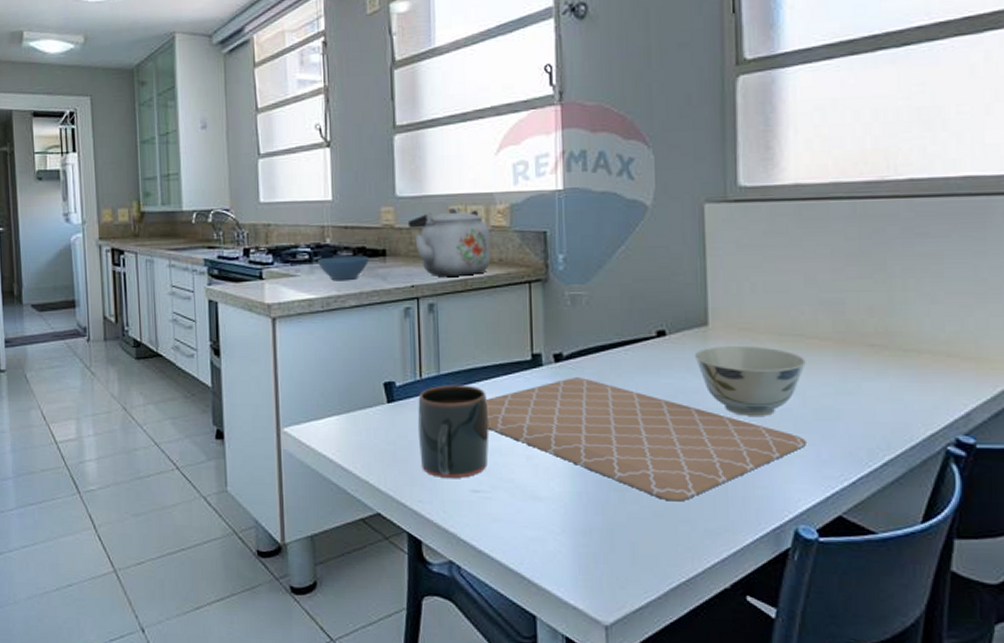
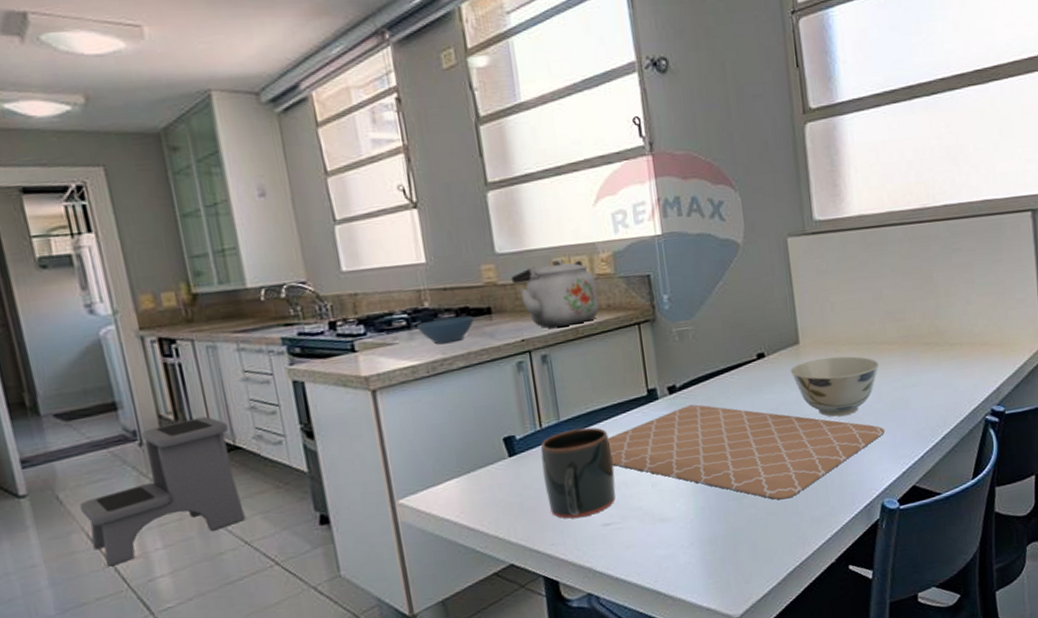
step stool: none [40,323,158,444] -> present [80,416,246,567]

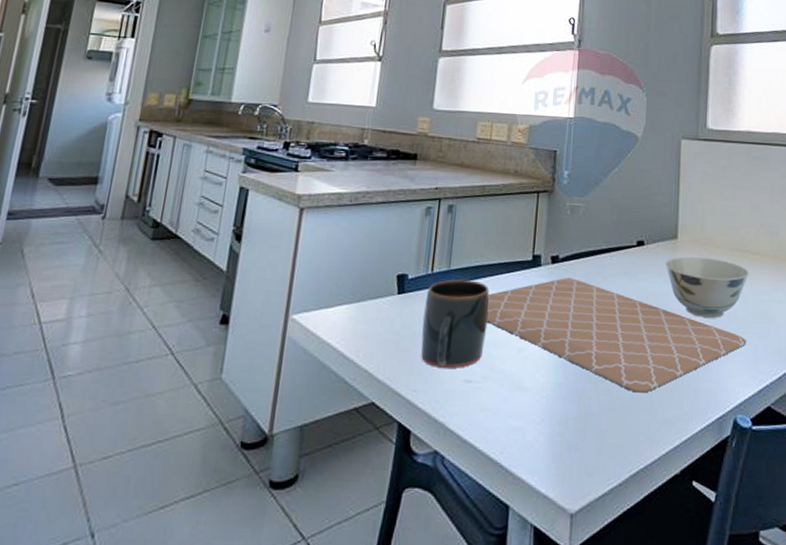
step stool: present [80,416,246,567] -> none [31,203,177,324]
bowl: present [416,315,475,345] -> none [352,156,402,179]
kettle: present [510,259,599,328] -> none [440,123,510,184]

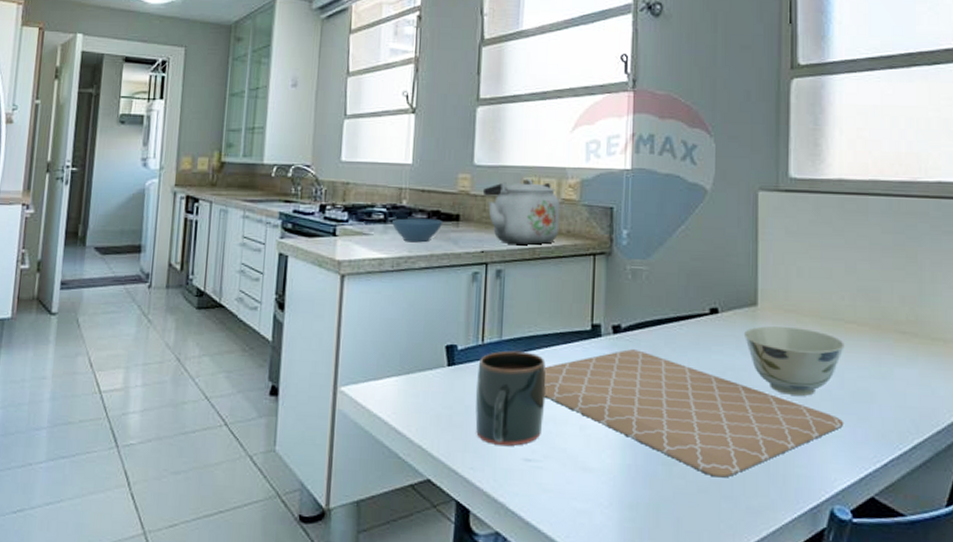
bowl: none [352,156,402,179] -> present [391,218,443,243]
kettle: none [440,123,510,184] -> present [482,178,560,246]

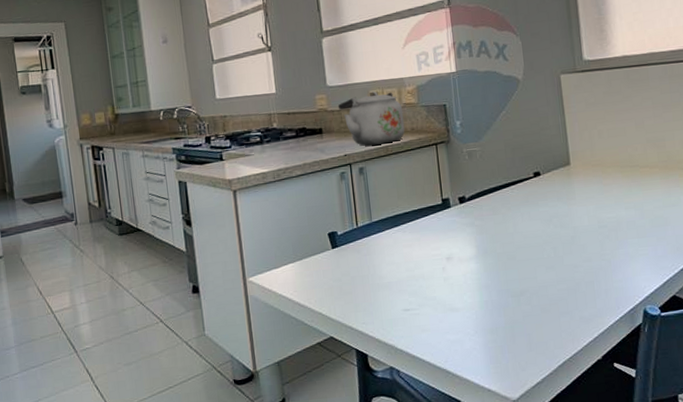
bowl: present [391,218,443,243] -> none [267,134,310,157]
mug: present [475,350,547,446] -> none [356,228,415,303]
placemat: present [544,349,844,478] -> none [409,213,647,300]
bowl: present [745,326,844,396] -> none [563,177,641,230]

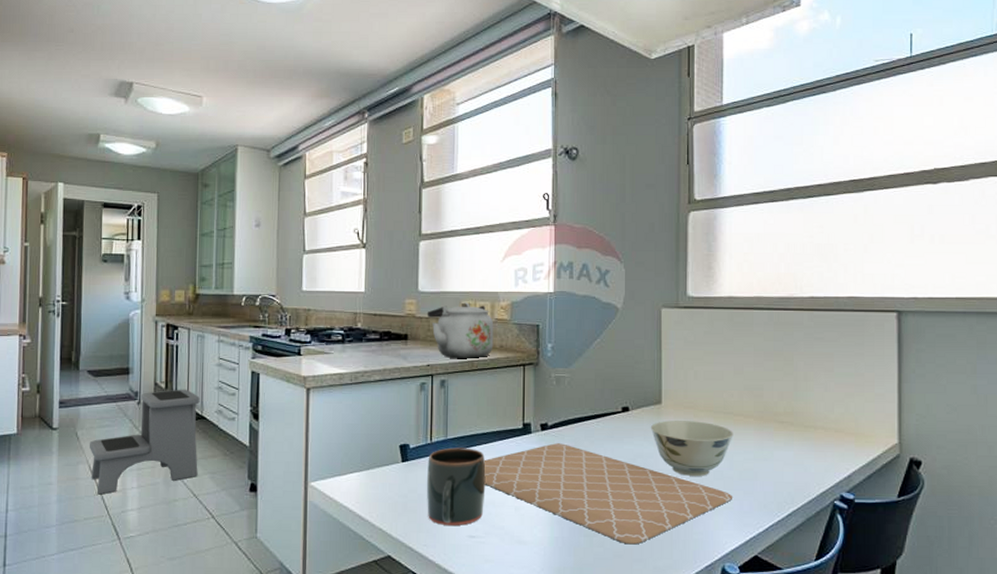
step stool: none [35,205,142,314] -> present [90,389,200,495]
mug: none [356,228,415,303] -> present [426,447,486,526]
placemat: none [409,213,647,300] -> present [484,443,733,545]
bowl: none [563,177,641,230] -> present [651,420,733,476]

